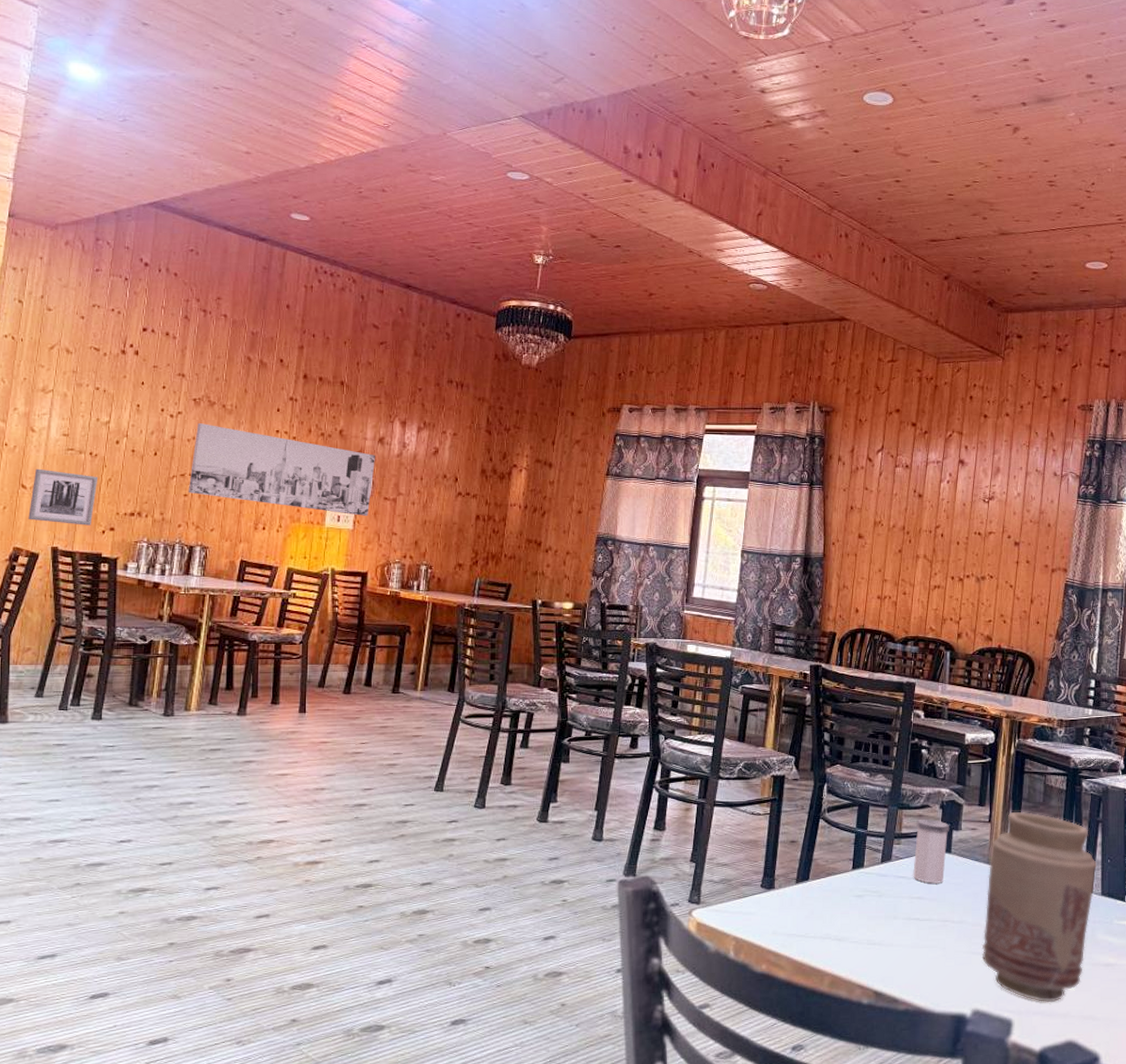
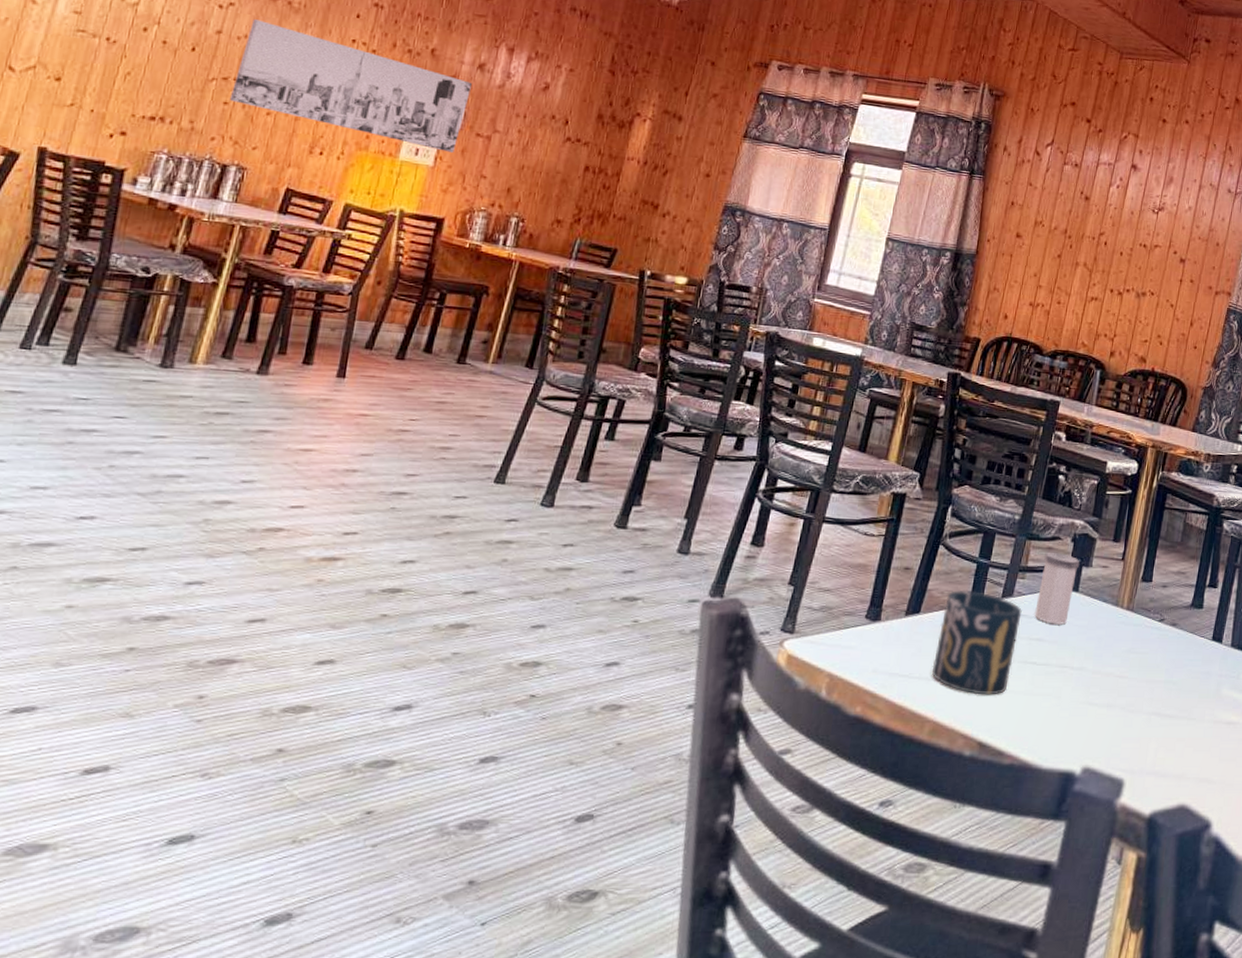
wall art: present [28,468,99,526] -> none [12,48,114,126]
cup: none [825,857,901,950] -> present [931,590,1022,695]
vase: present [981,811,1098,1003] -> none [1099,550,1231,762]

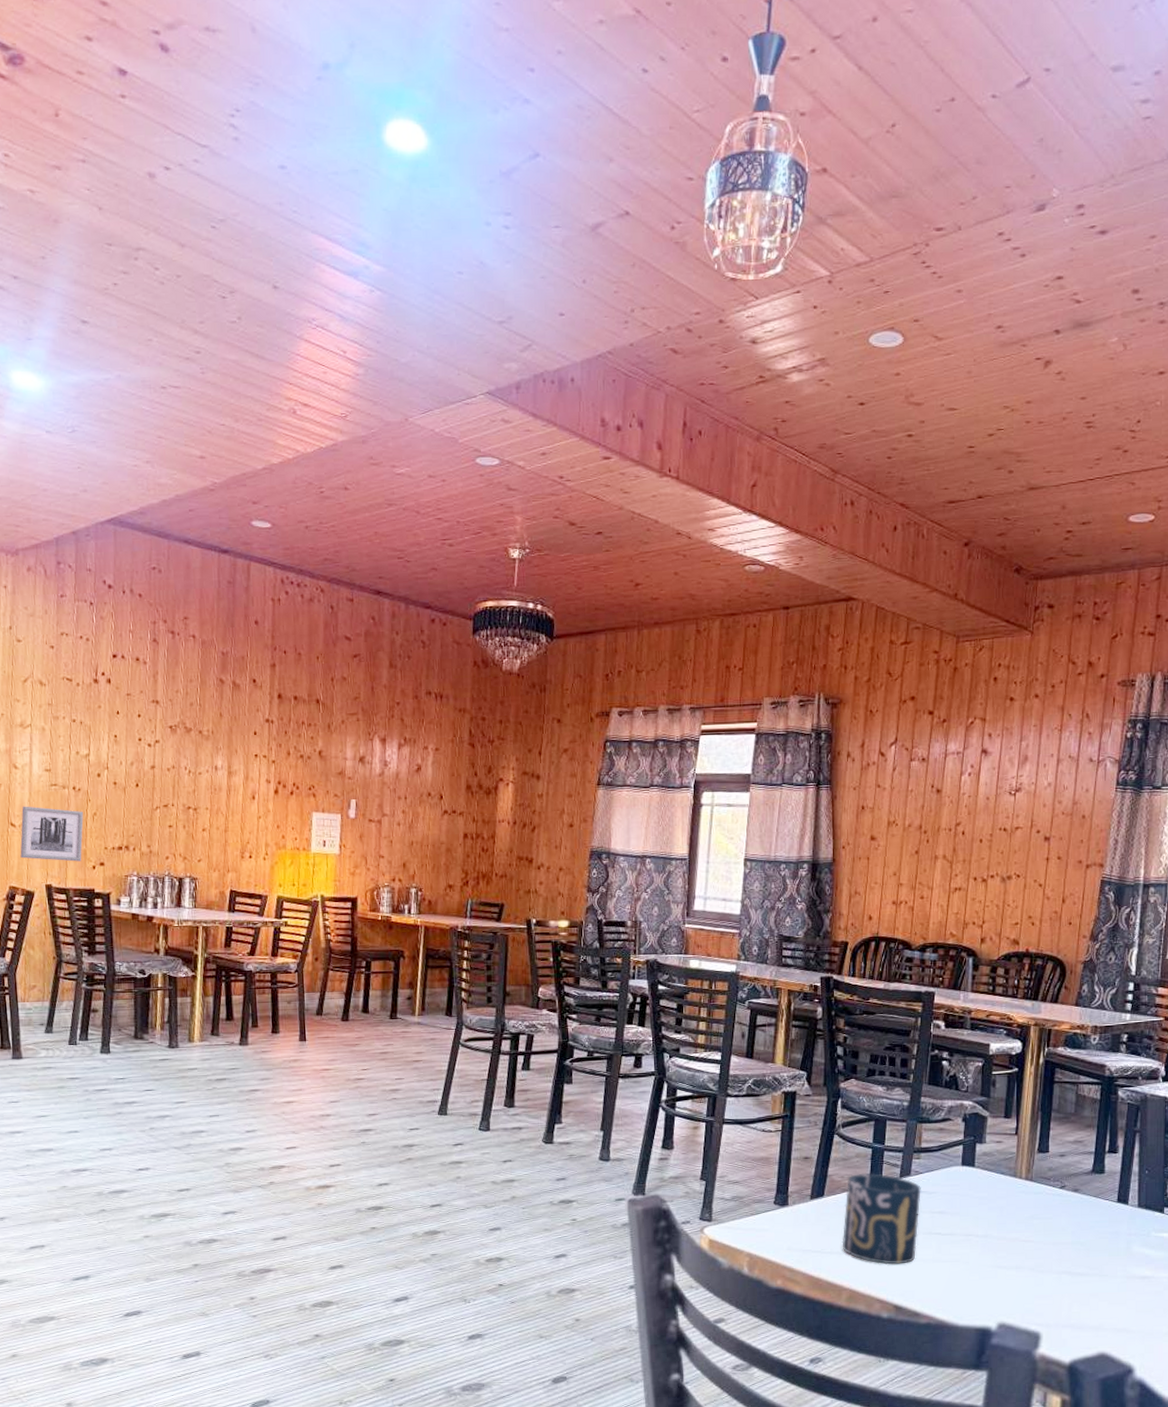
wall art: none [12,48,114,126] -> present [20,806,84,862]
wall art: present [229,19,473,153] -> none [172,751,358,840]
salt shaker: present [1034,551,1080,625] -> none [934,1132,973,1198]

